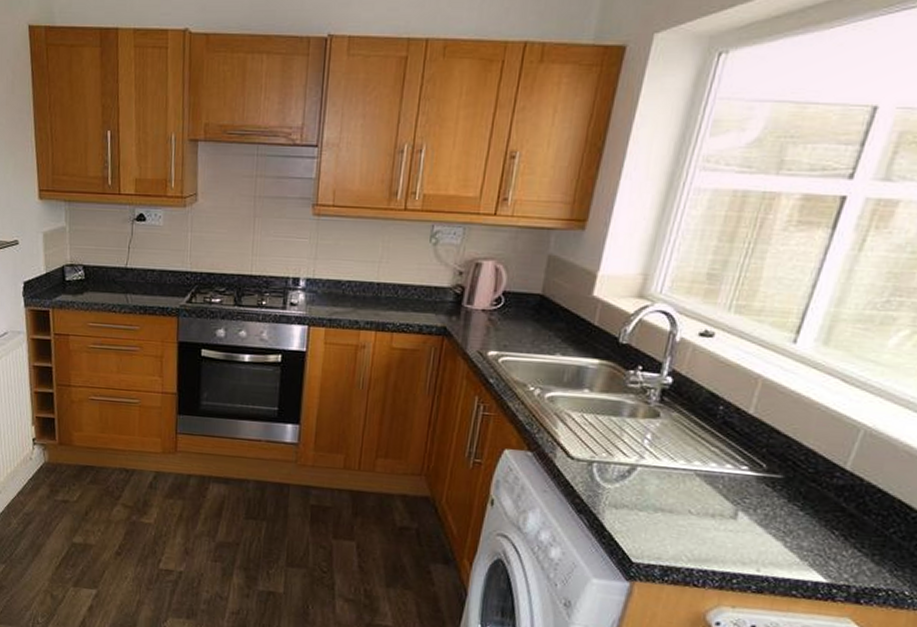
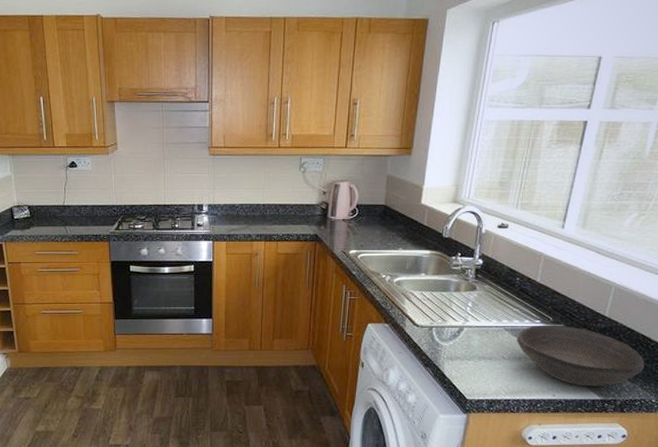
bowl: none [710,472,900,565] -> present [516,325,645,387]

